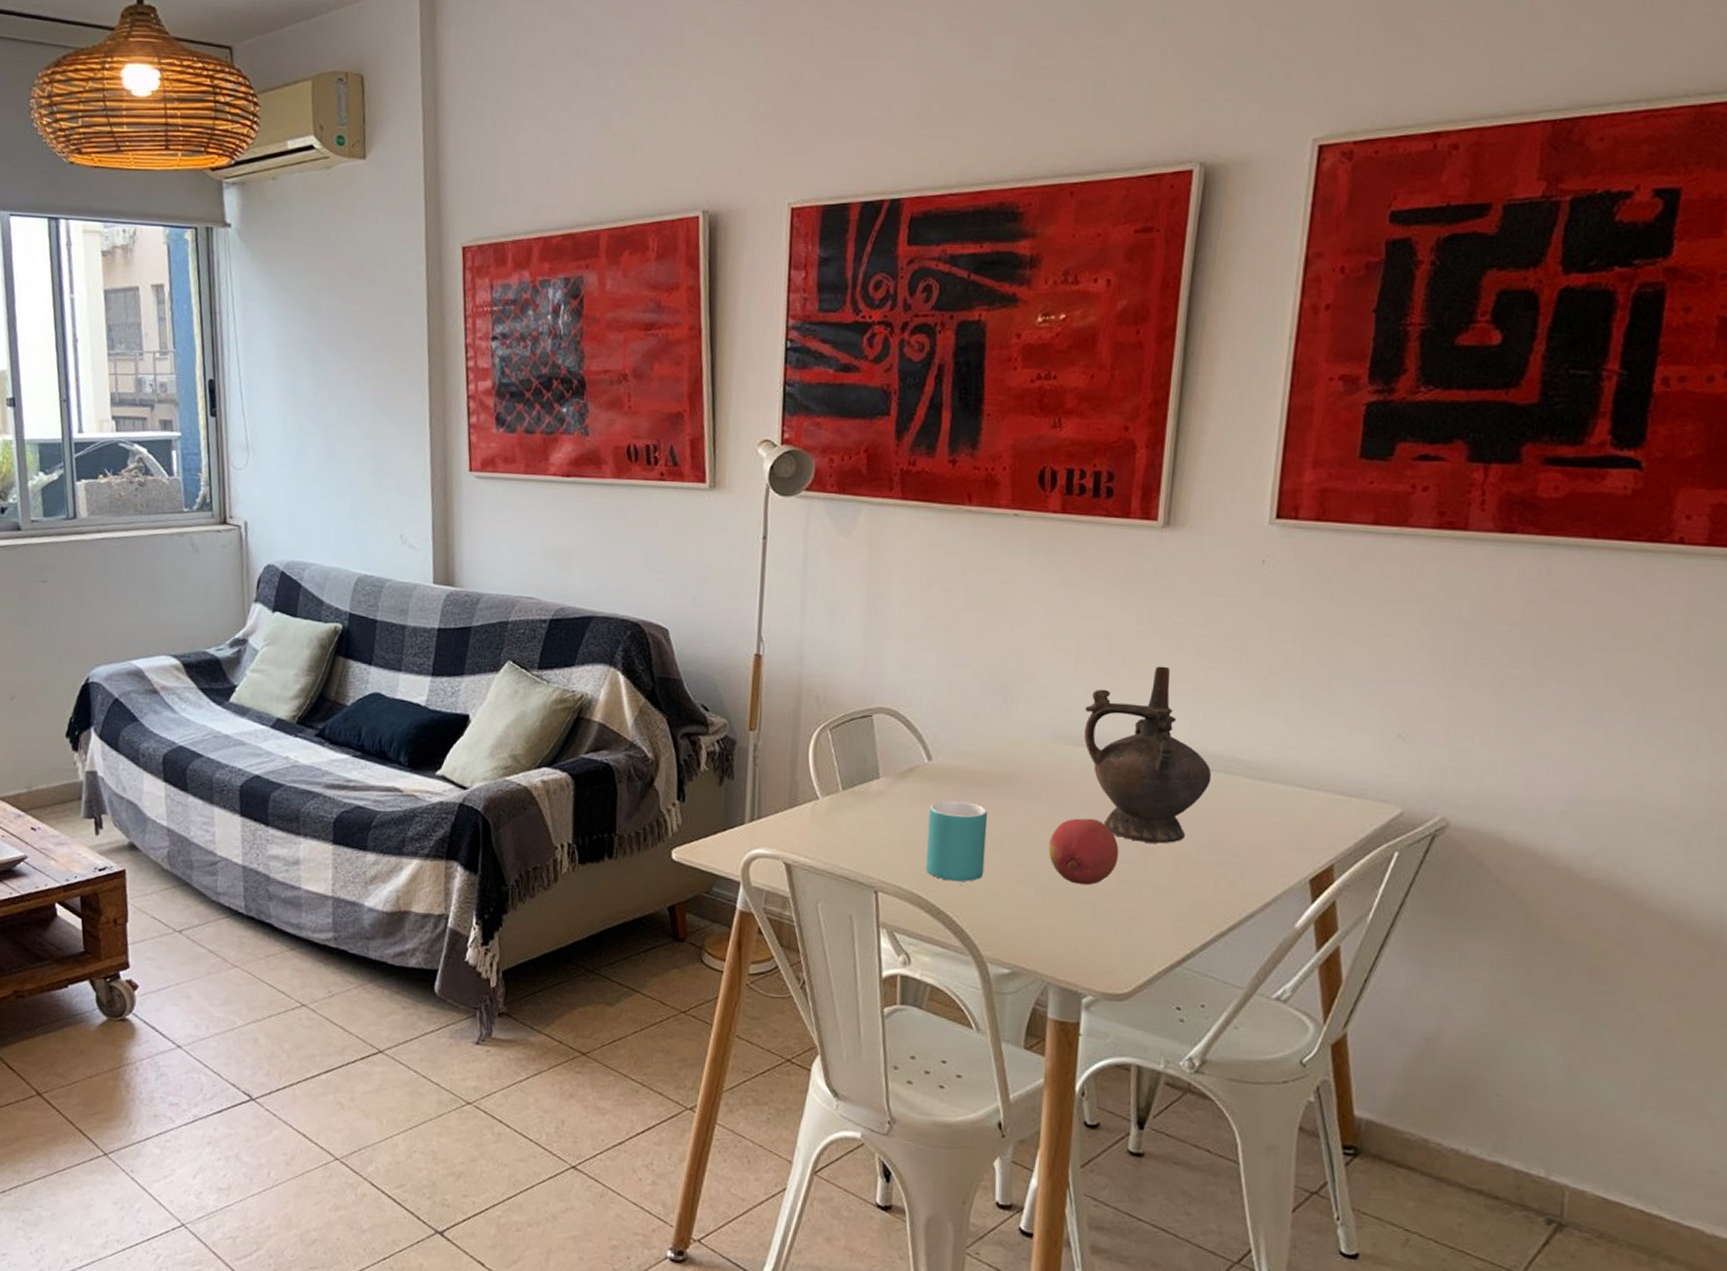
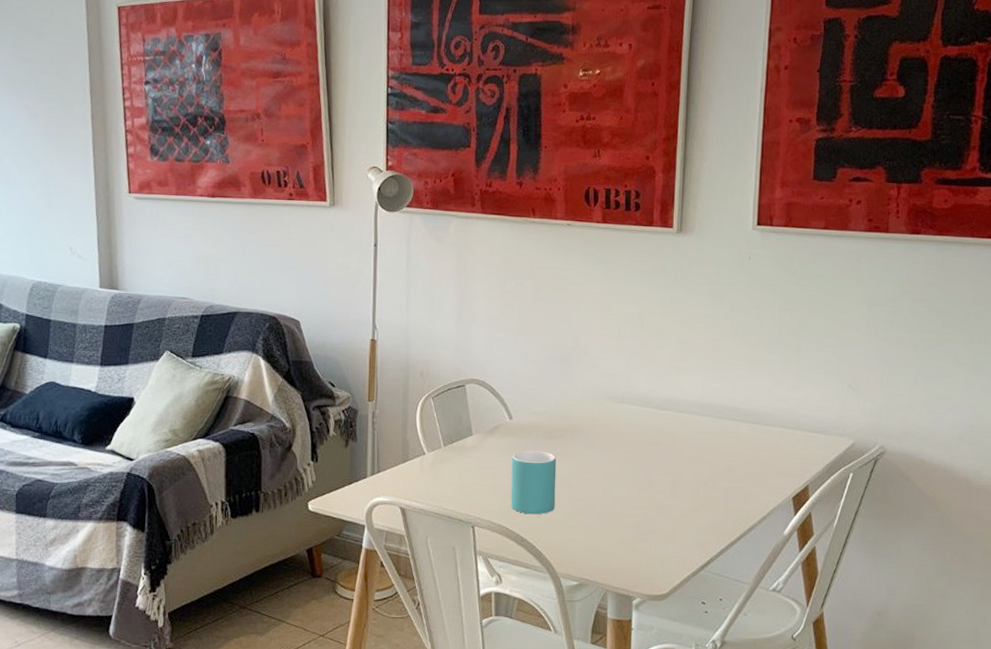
fruit: present [1048,818,1119,886] -> none [603,459,655,512]
ceremonial vessel: present [1084,666,1212,844] -> none [626,339,720,476]

